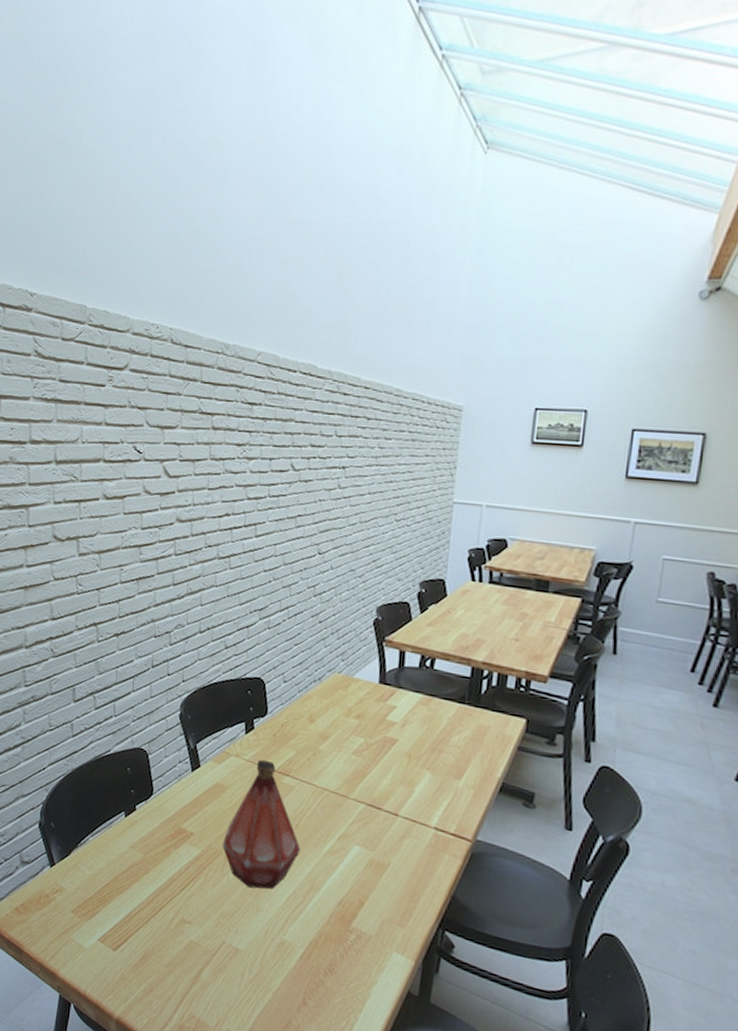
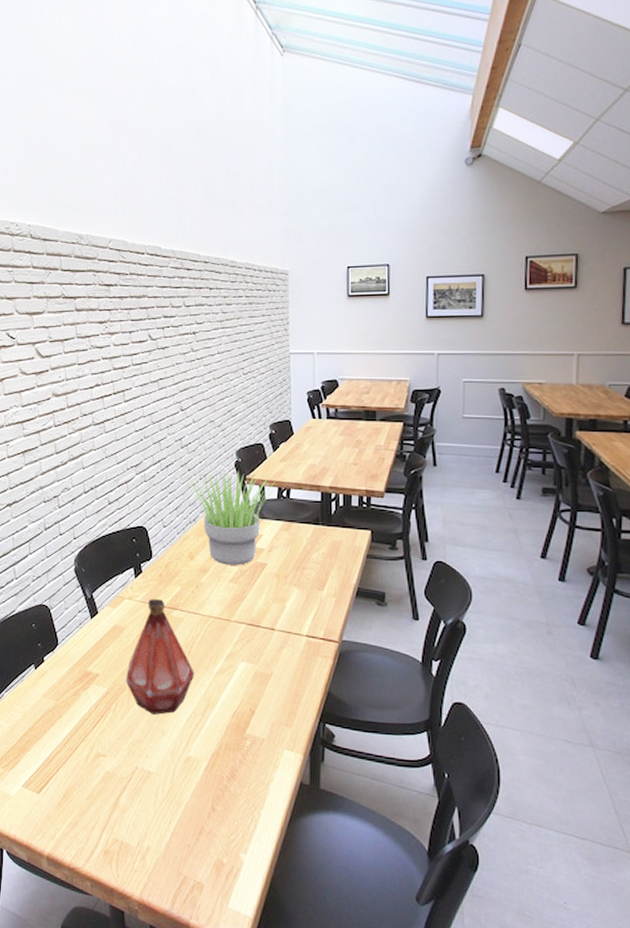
potted plant: none [316,628,419,737] -> present [188,471,276,565]

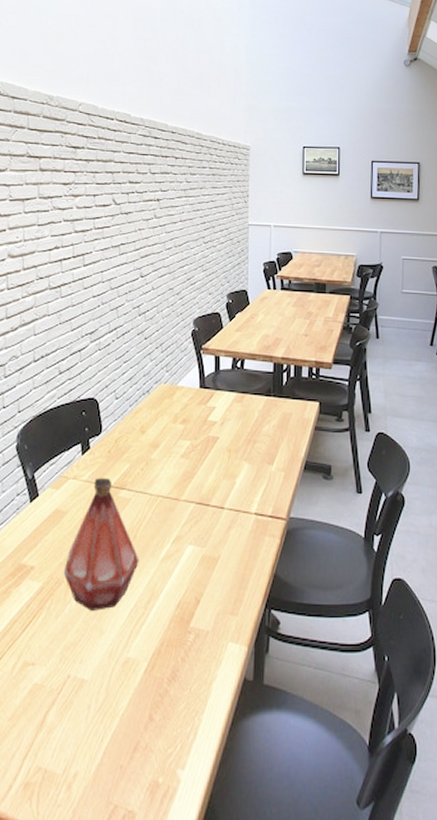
potted plant: present [188,471,276,565] -> none [143,340,231,439]

